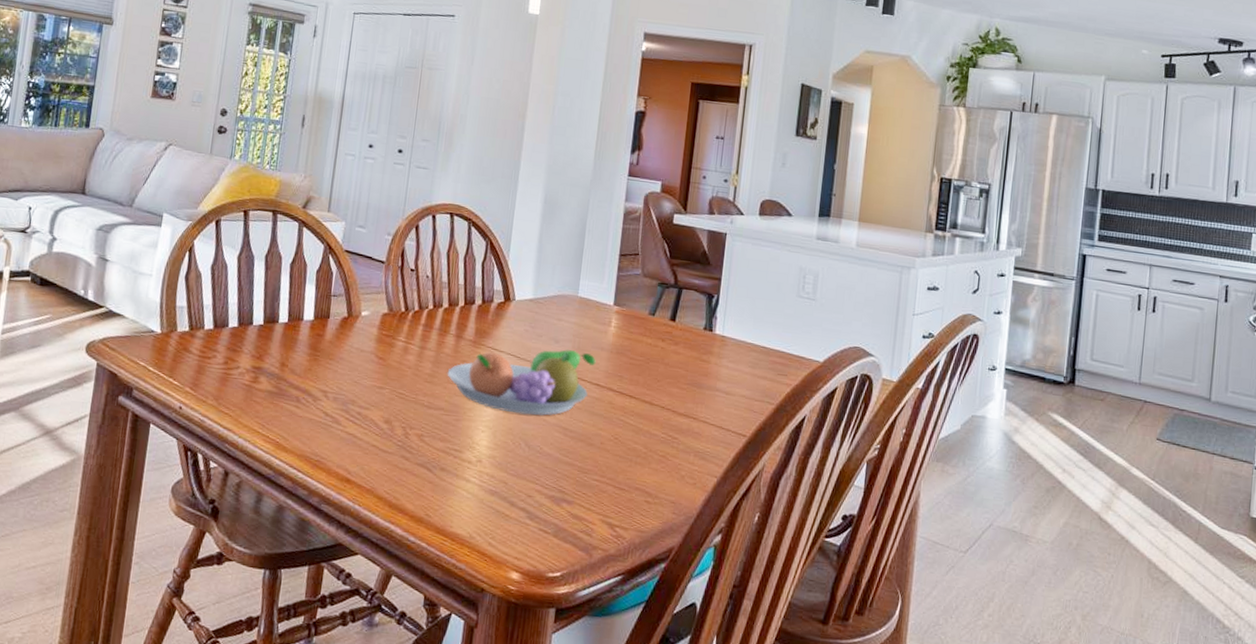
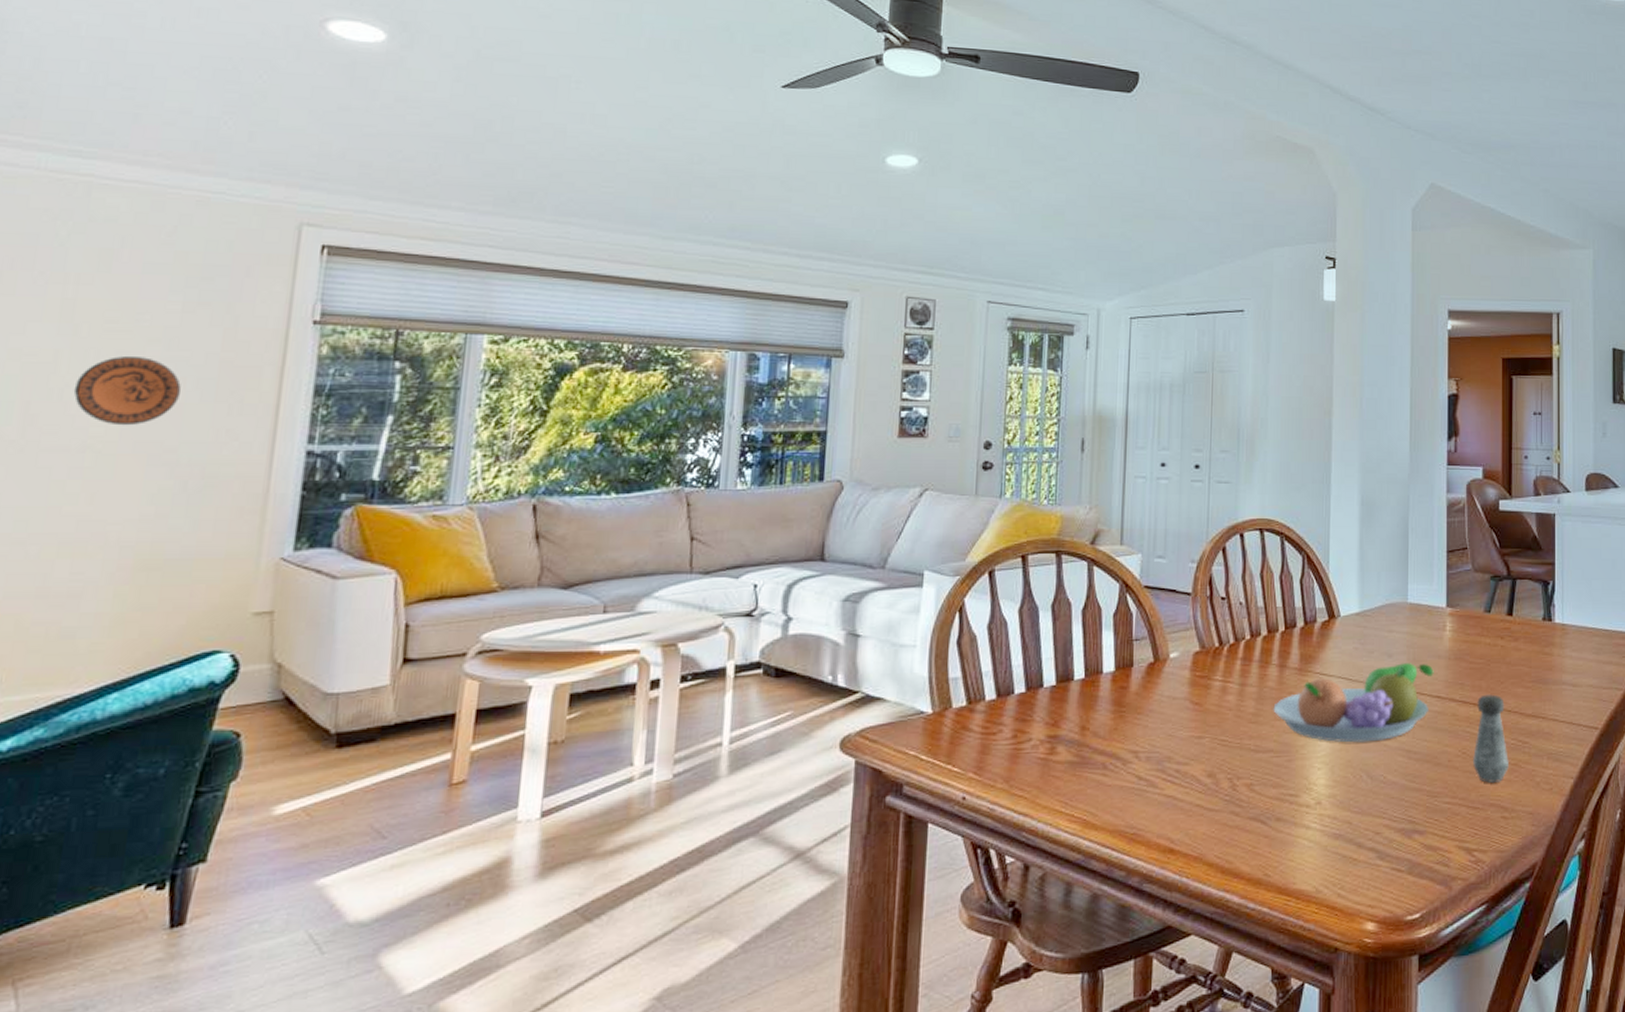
salt shaker: none [623,389,659,470] -> present [1473,694,1509,784]

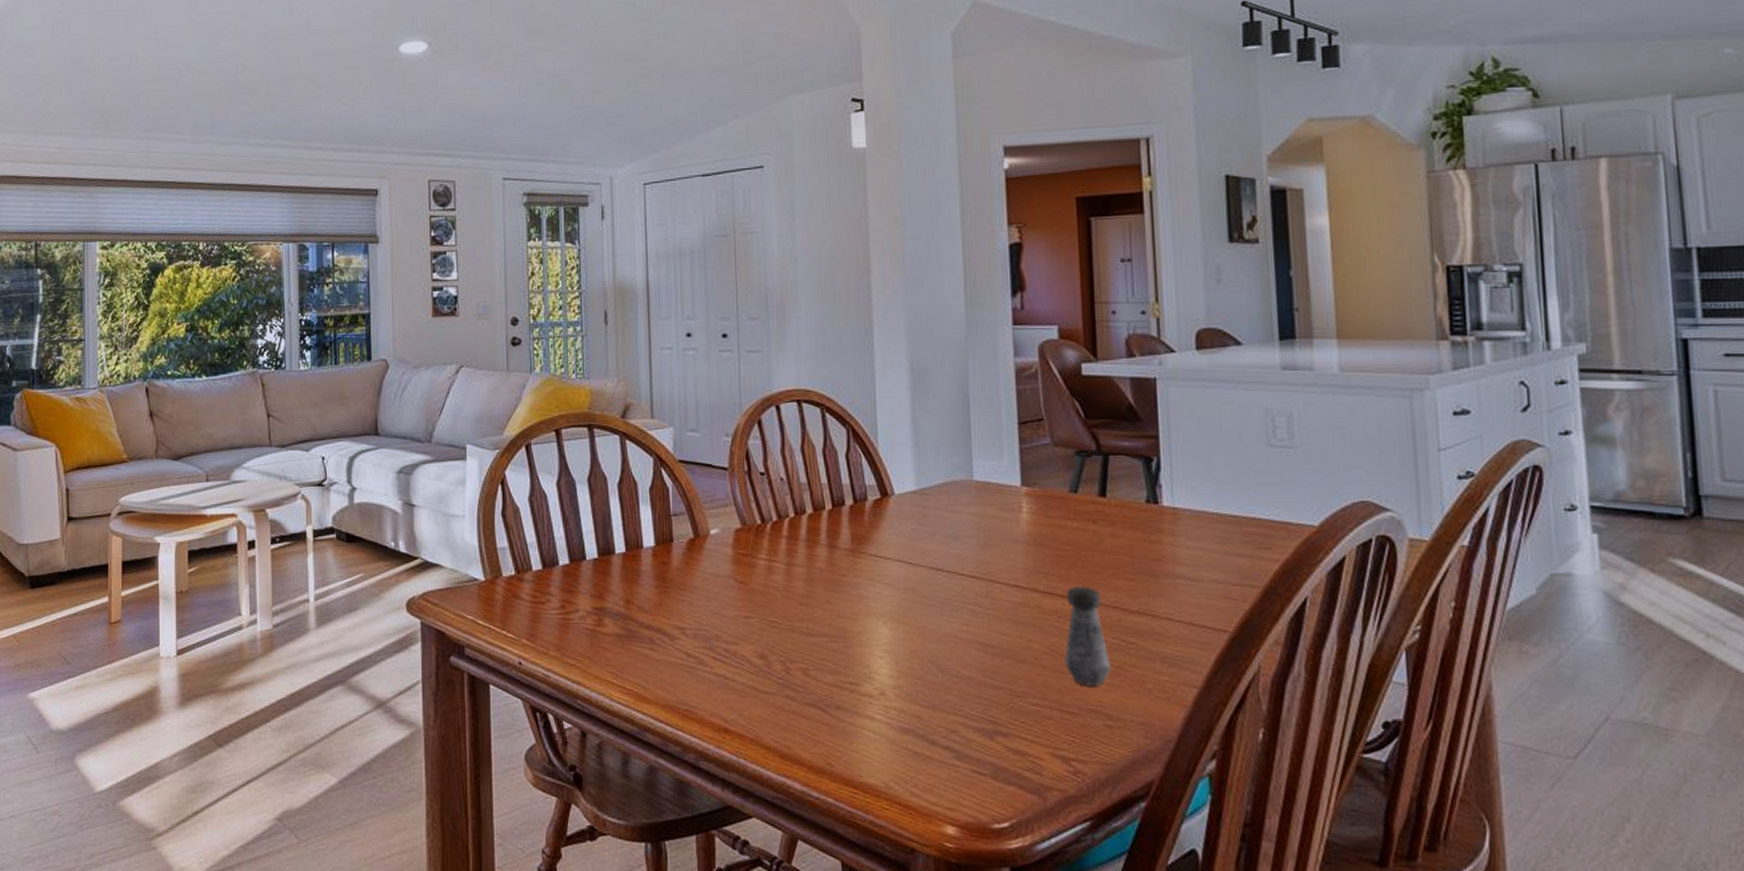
fruit bowl: present [1273,663,1434,743] -> none [825,547,1010,632]

